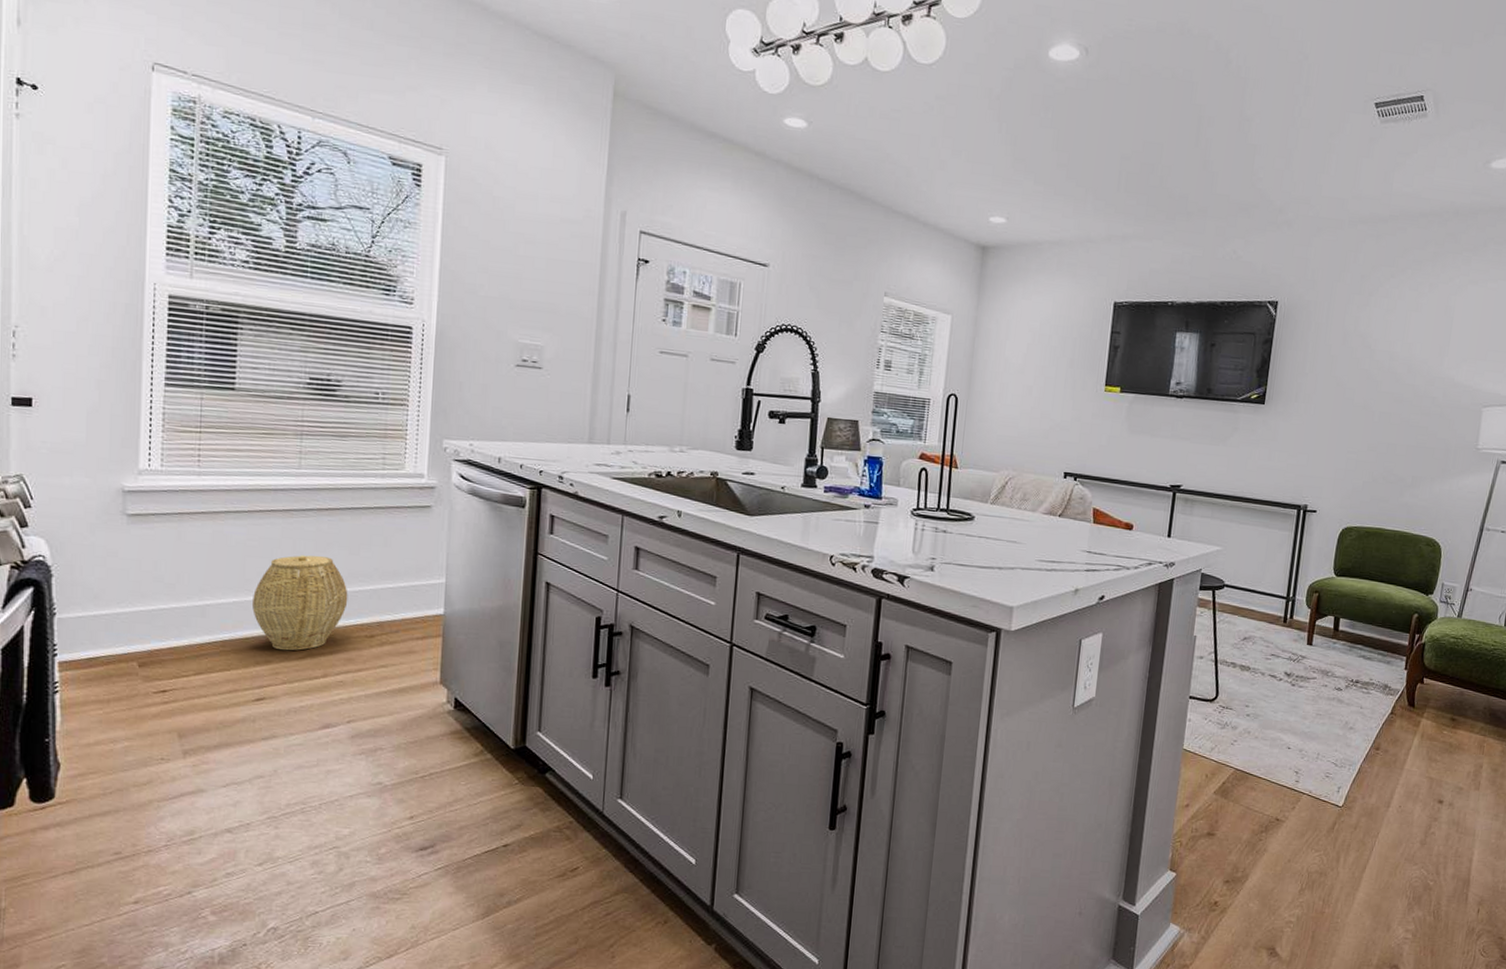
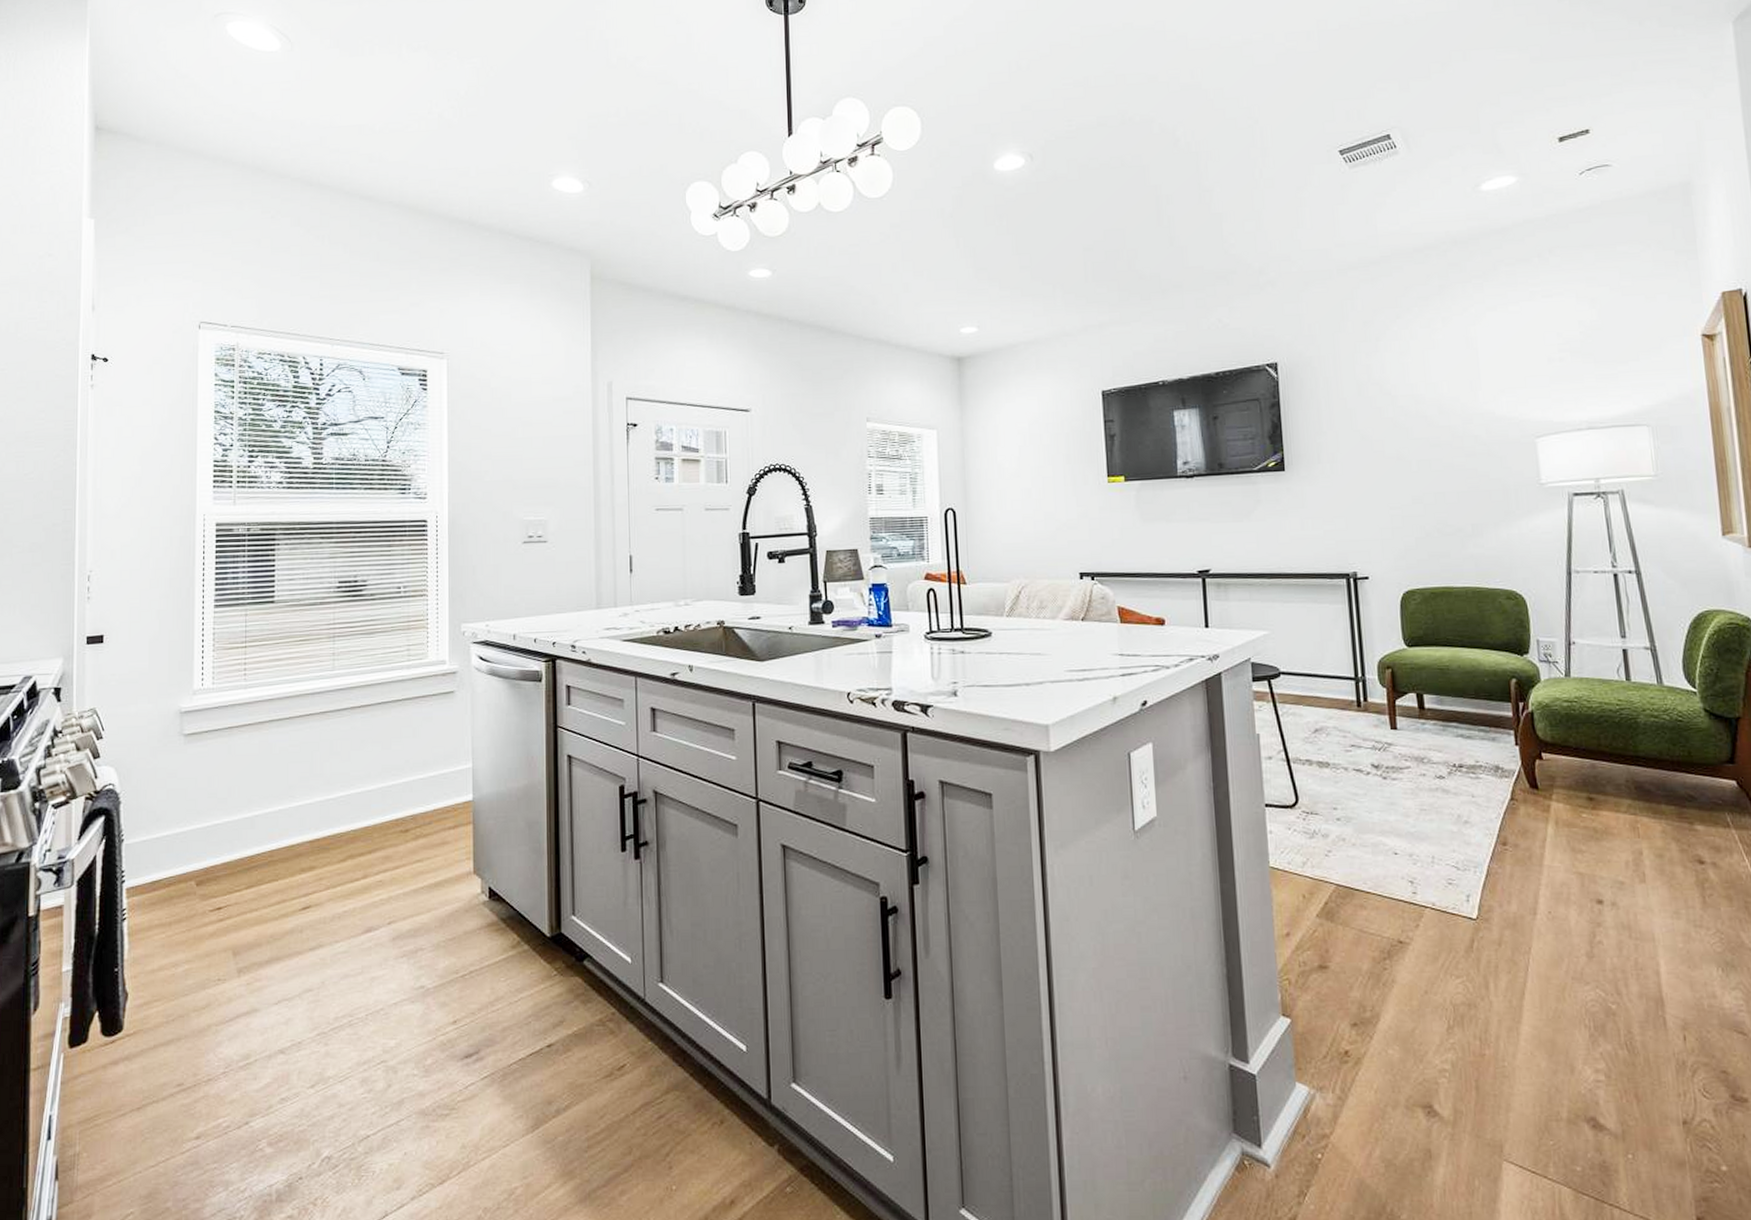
woven basket: present [252,555,348,651] -> none [296,754,383,855]

